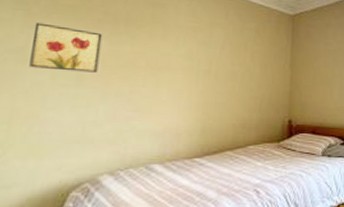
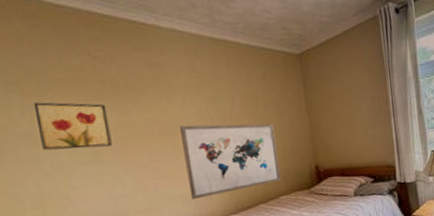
wall art: none [159,63,256,137] -> present [180,124,282,200]

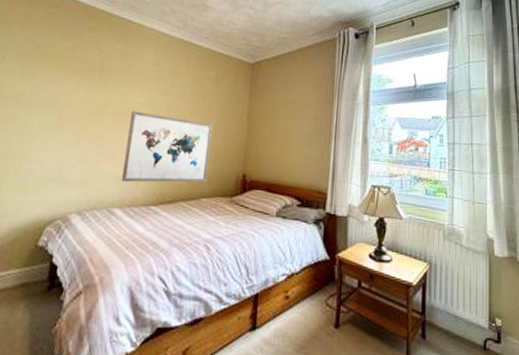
wall art: present [33,102,112,150] -> none [24,71,81,118]

